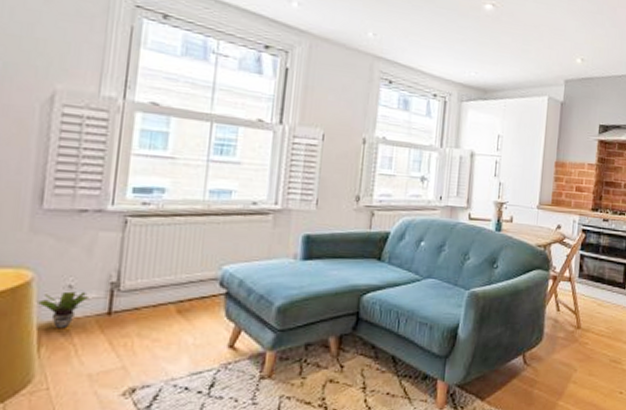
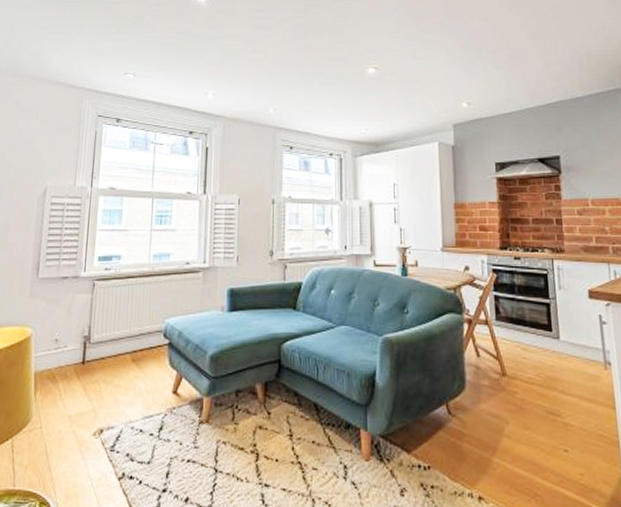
potted plant: present [36,291,90,329] -> none [34,344,70,376]

